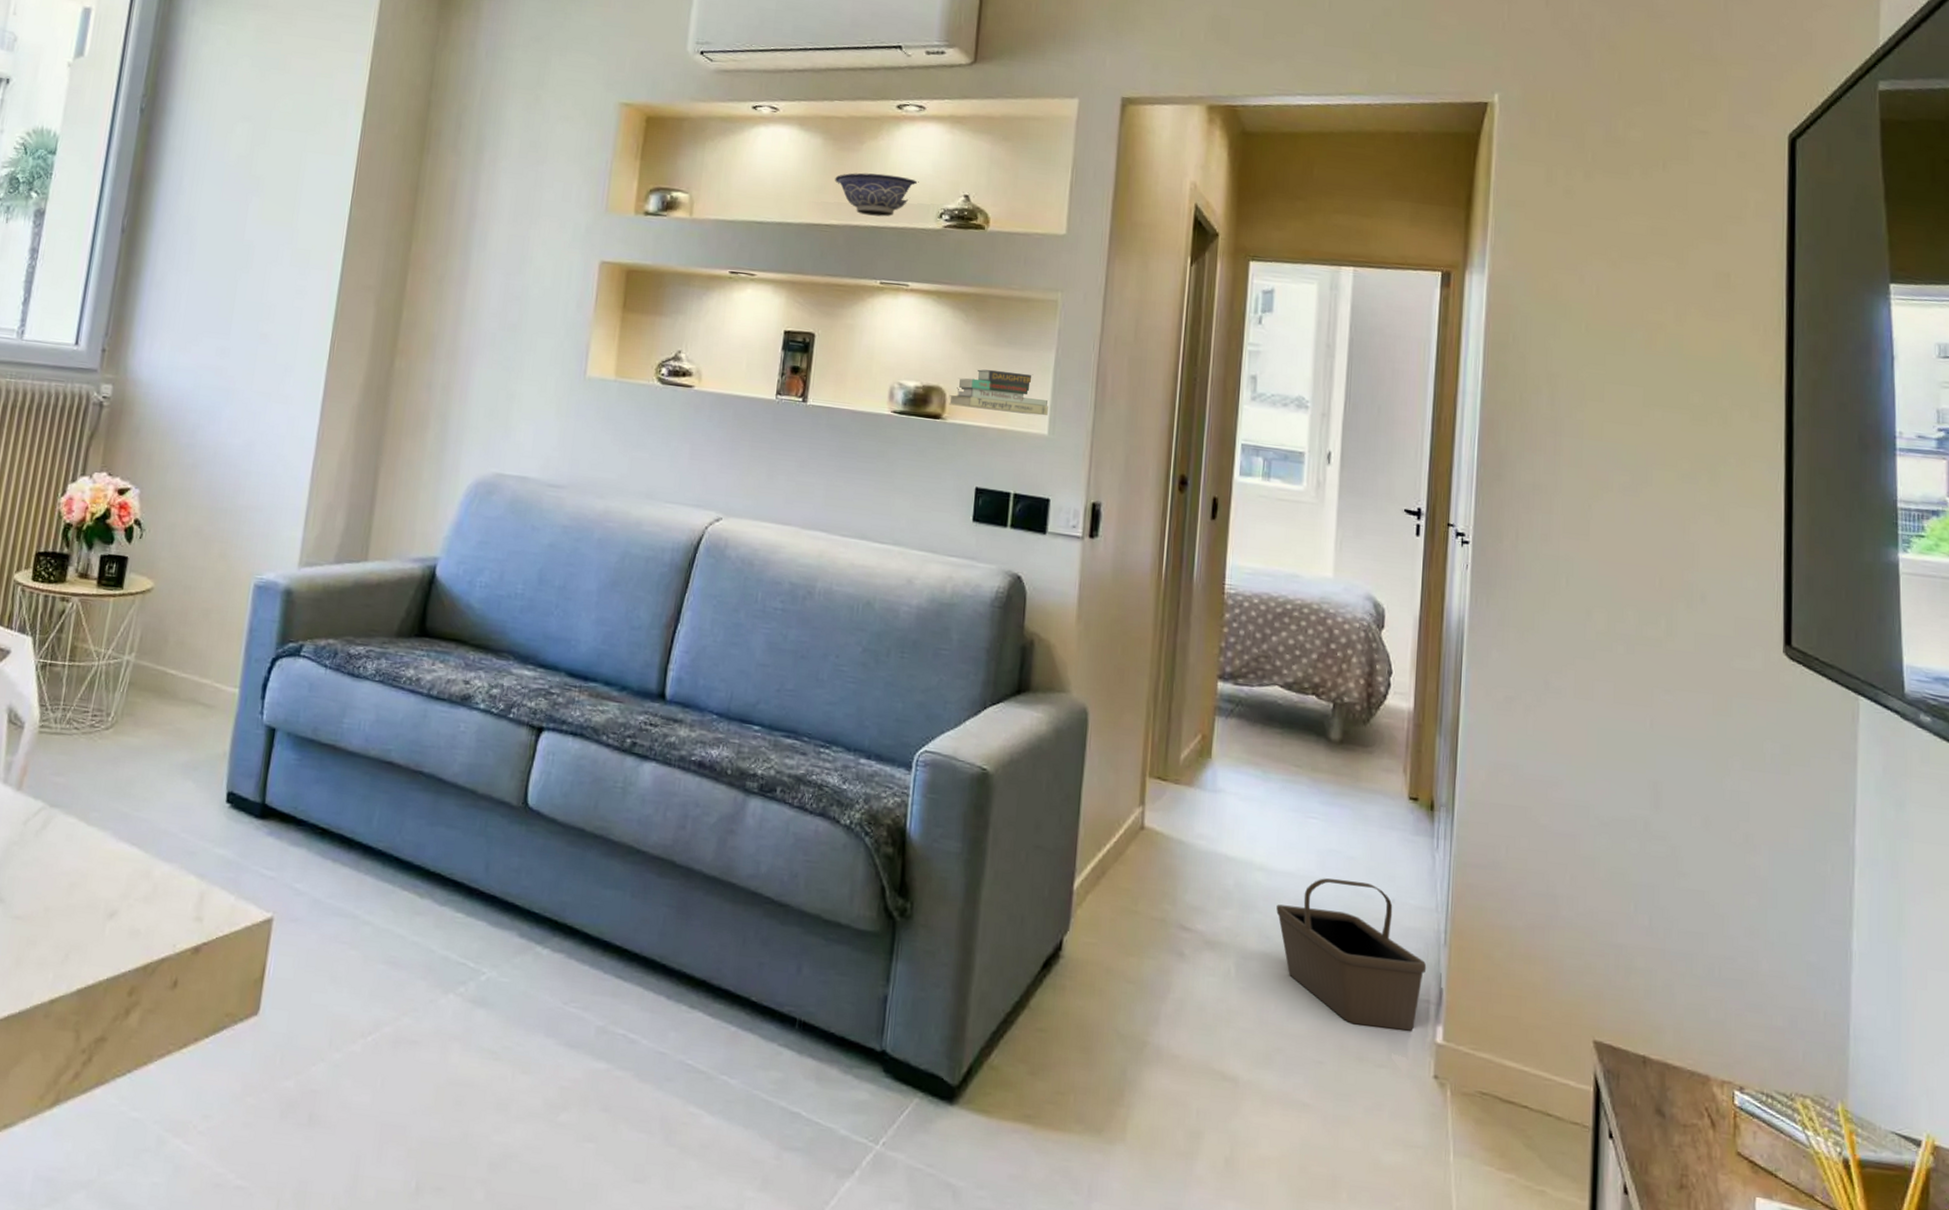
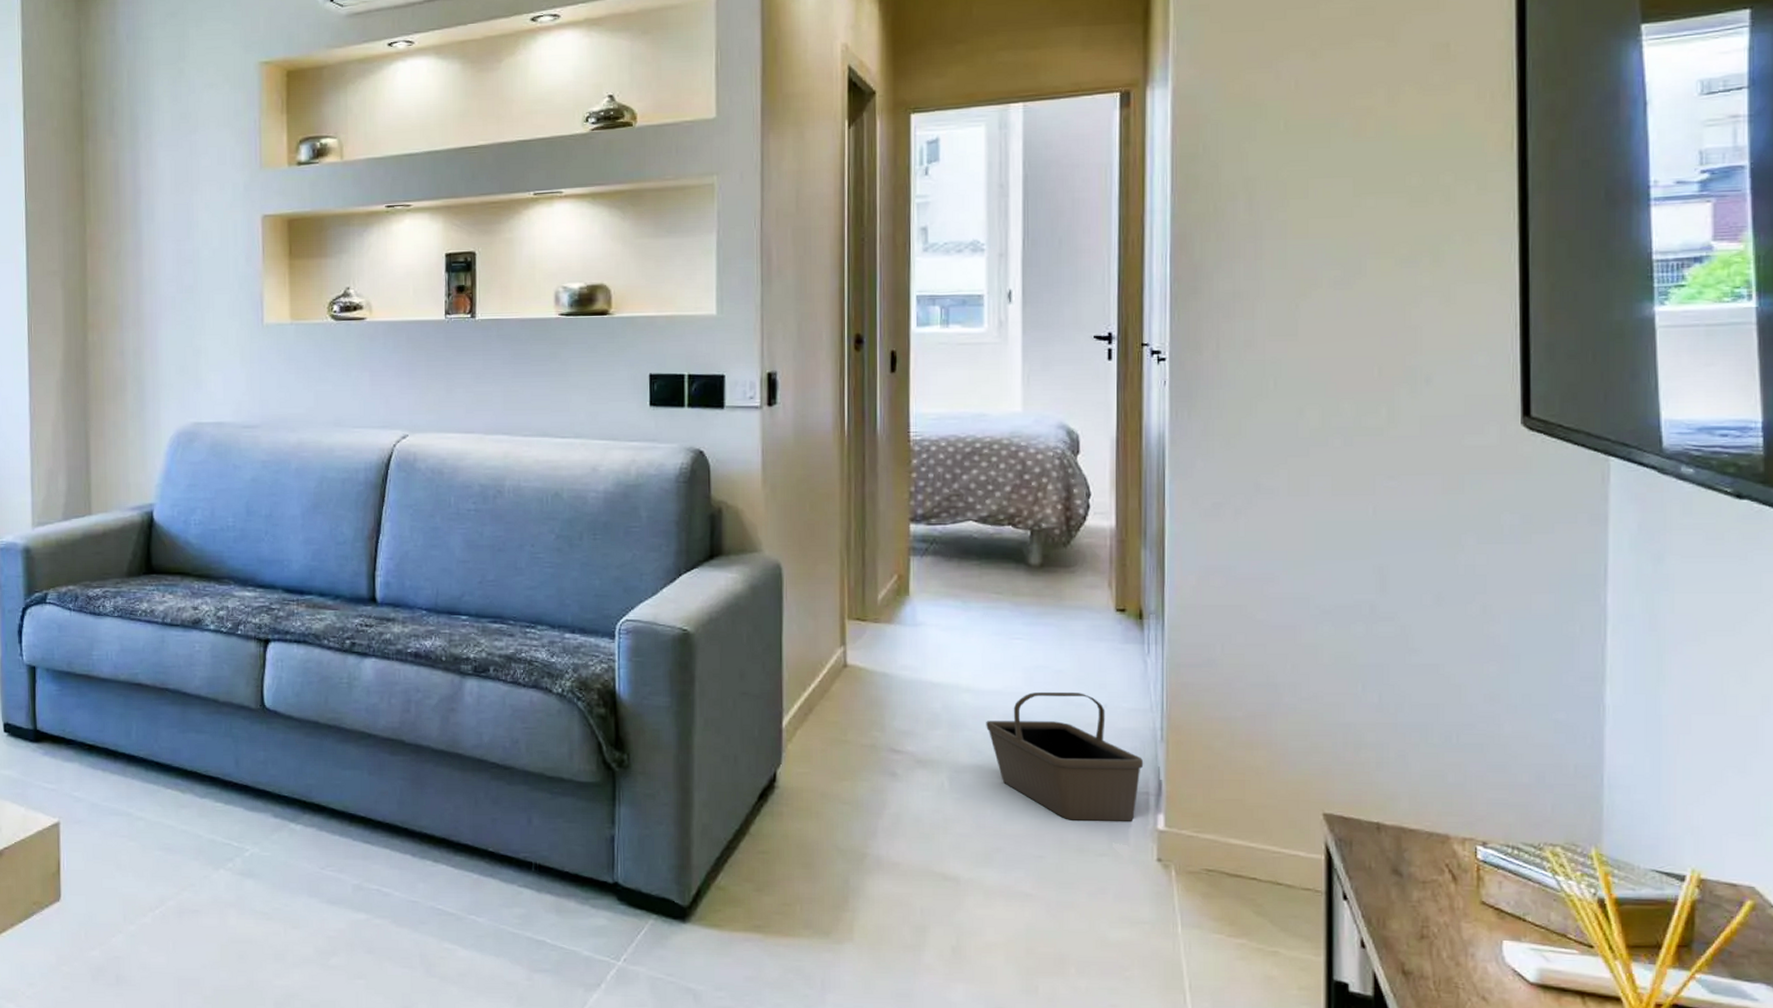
decorative bowl: present [835,172,919,217] -> none [477,87,561,131]
books: present [949,369,1048,416] -> none [615,259,714,300]

